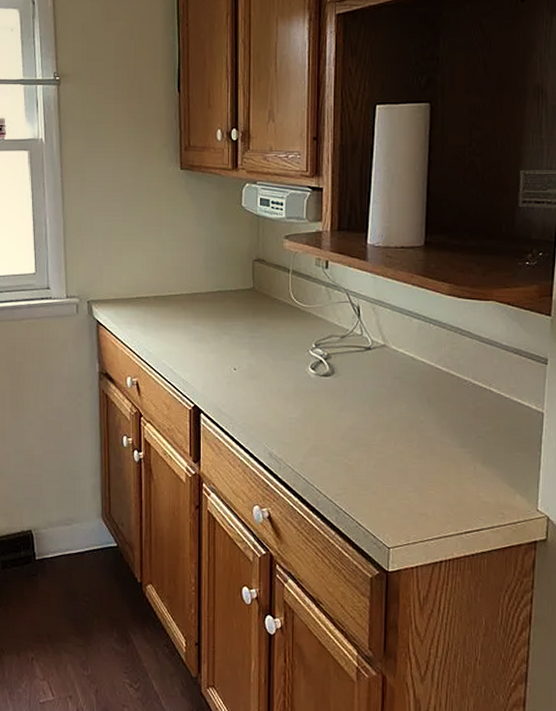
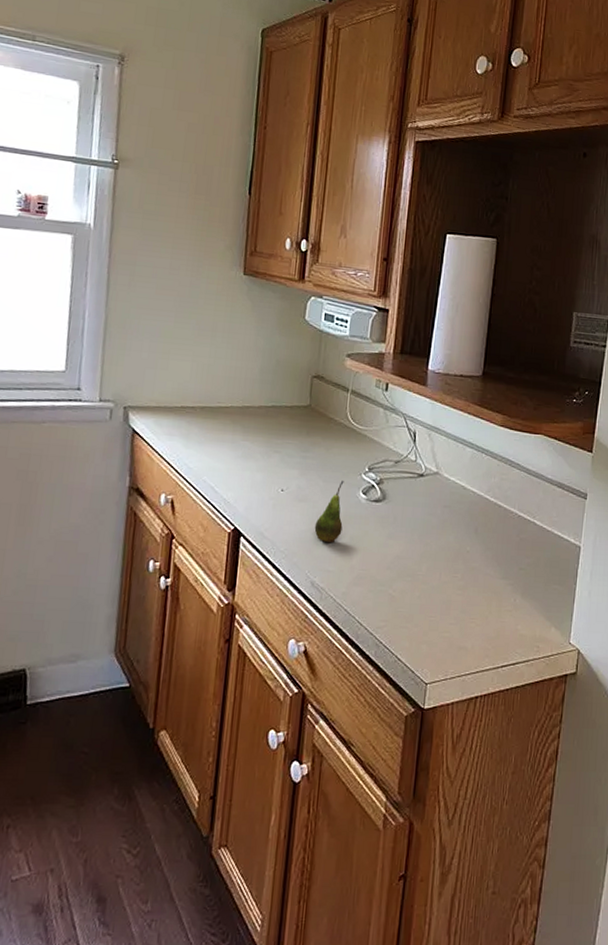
fruit: none [268,356,295,417] -> present [314,480,344,543]

